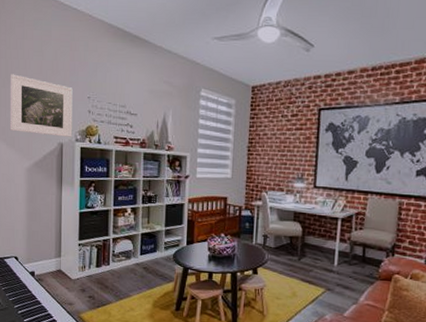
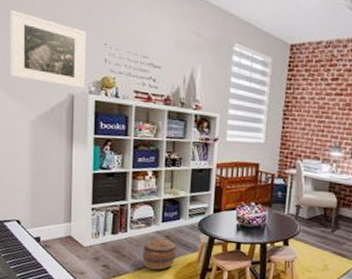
basket: none [124,270,155,300] -> present [142,238,177,270]

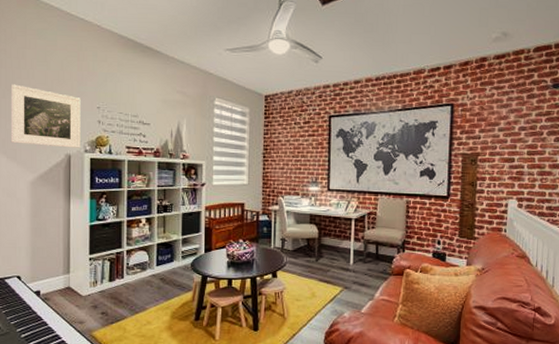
basket: present [142,238,177,270] -> none [139,282,172,312]

